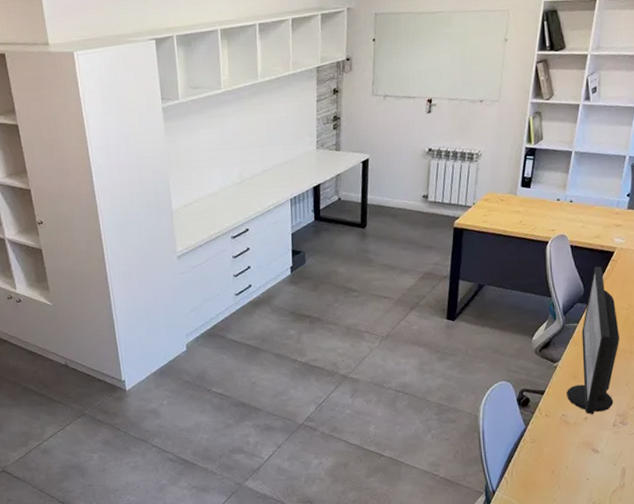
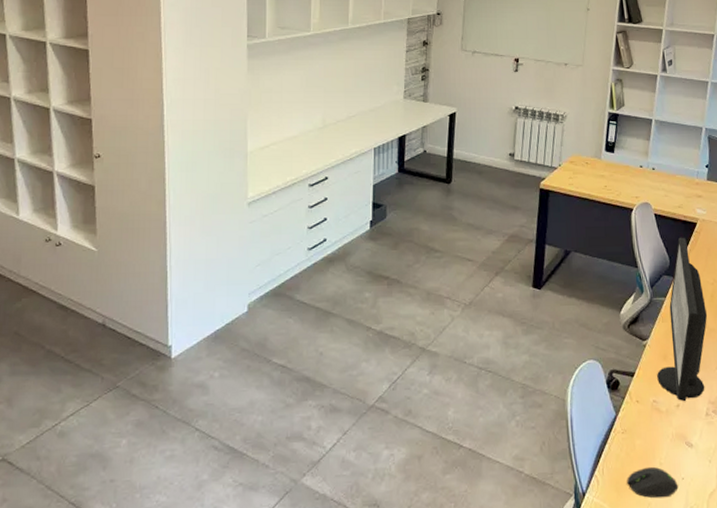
computer mouse: none [534,469,583,495] -> present [627,466,678,498]

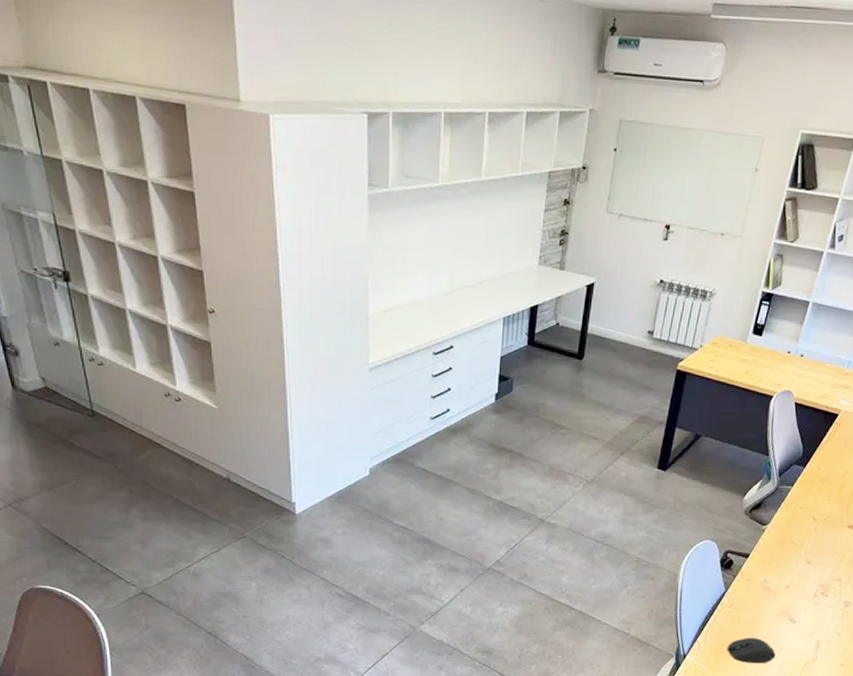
computer monitor: present [657,237,708,402] -> none [771,427,833,584]

